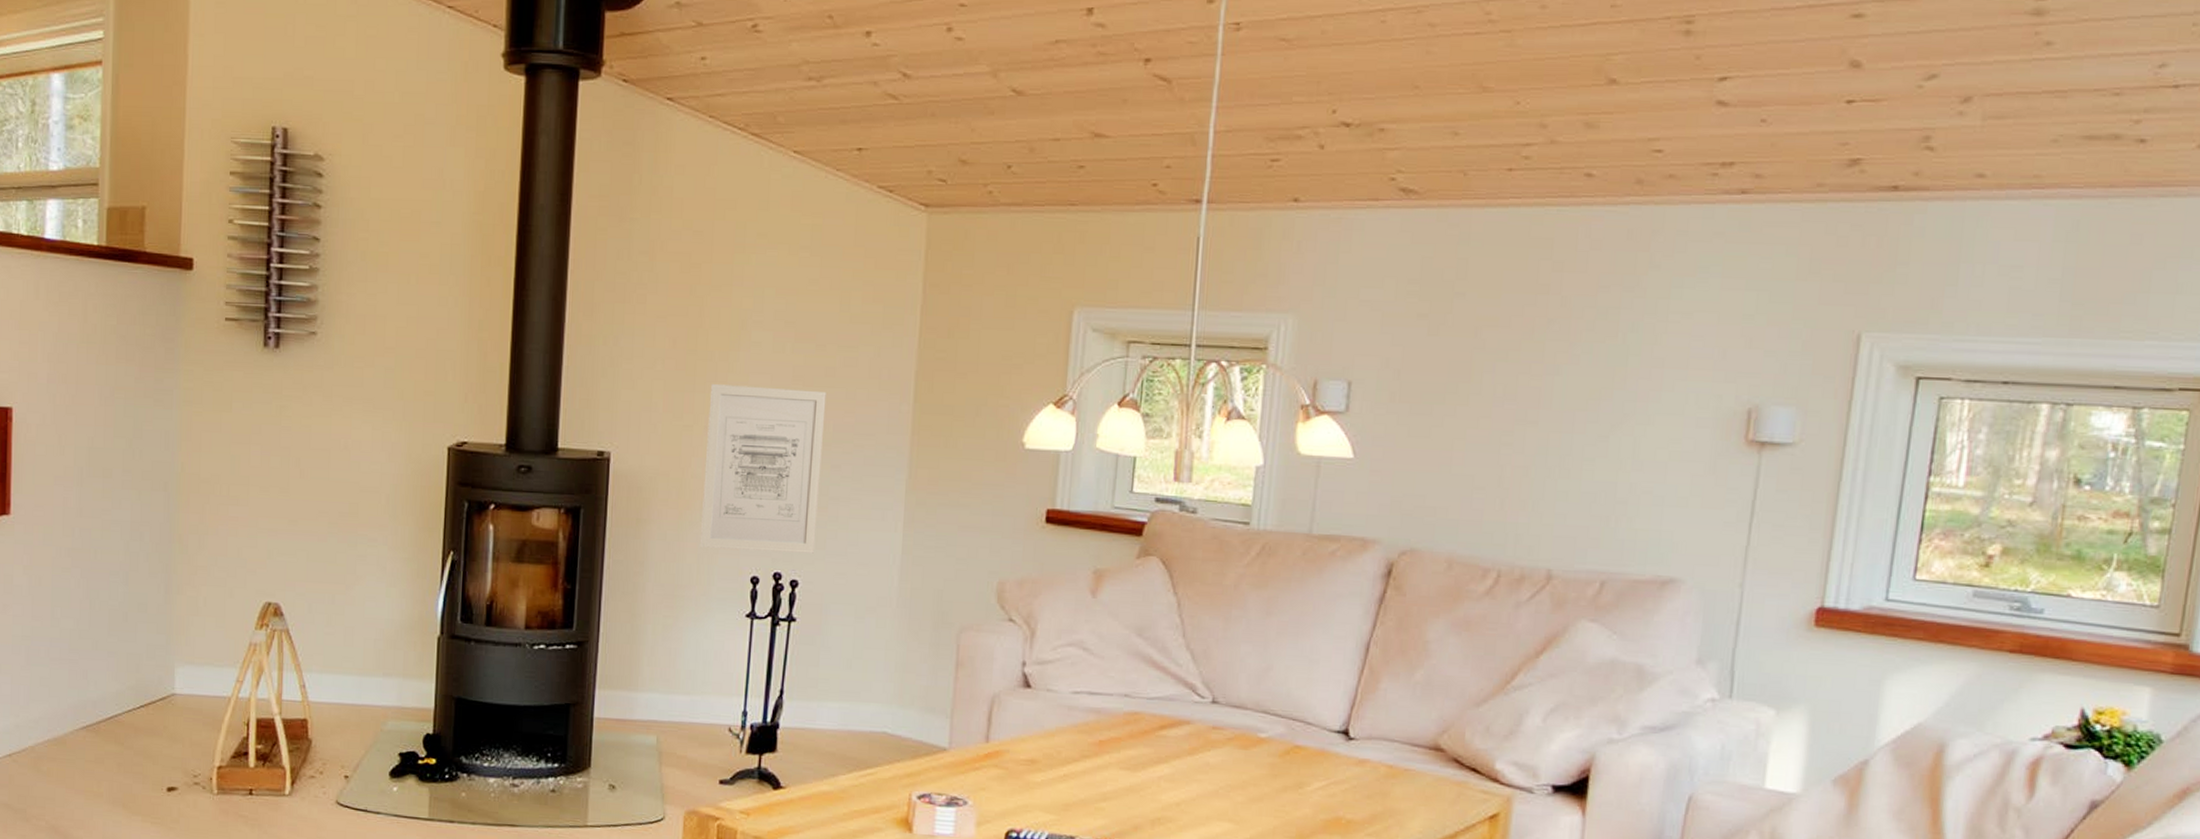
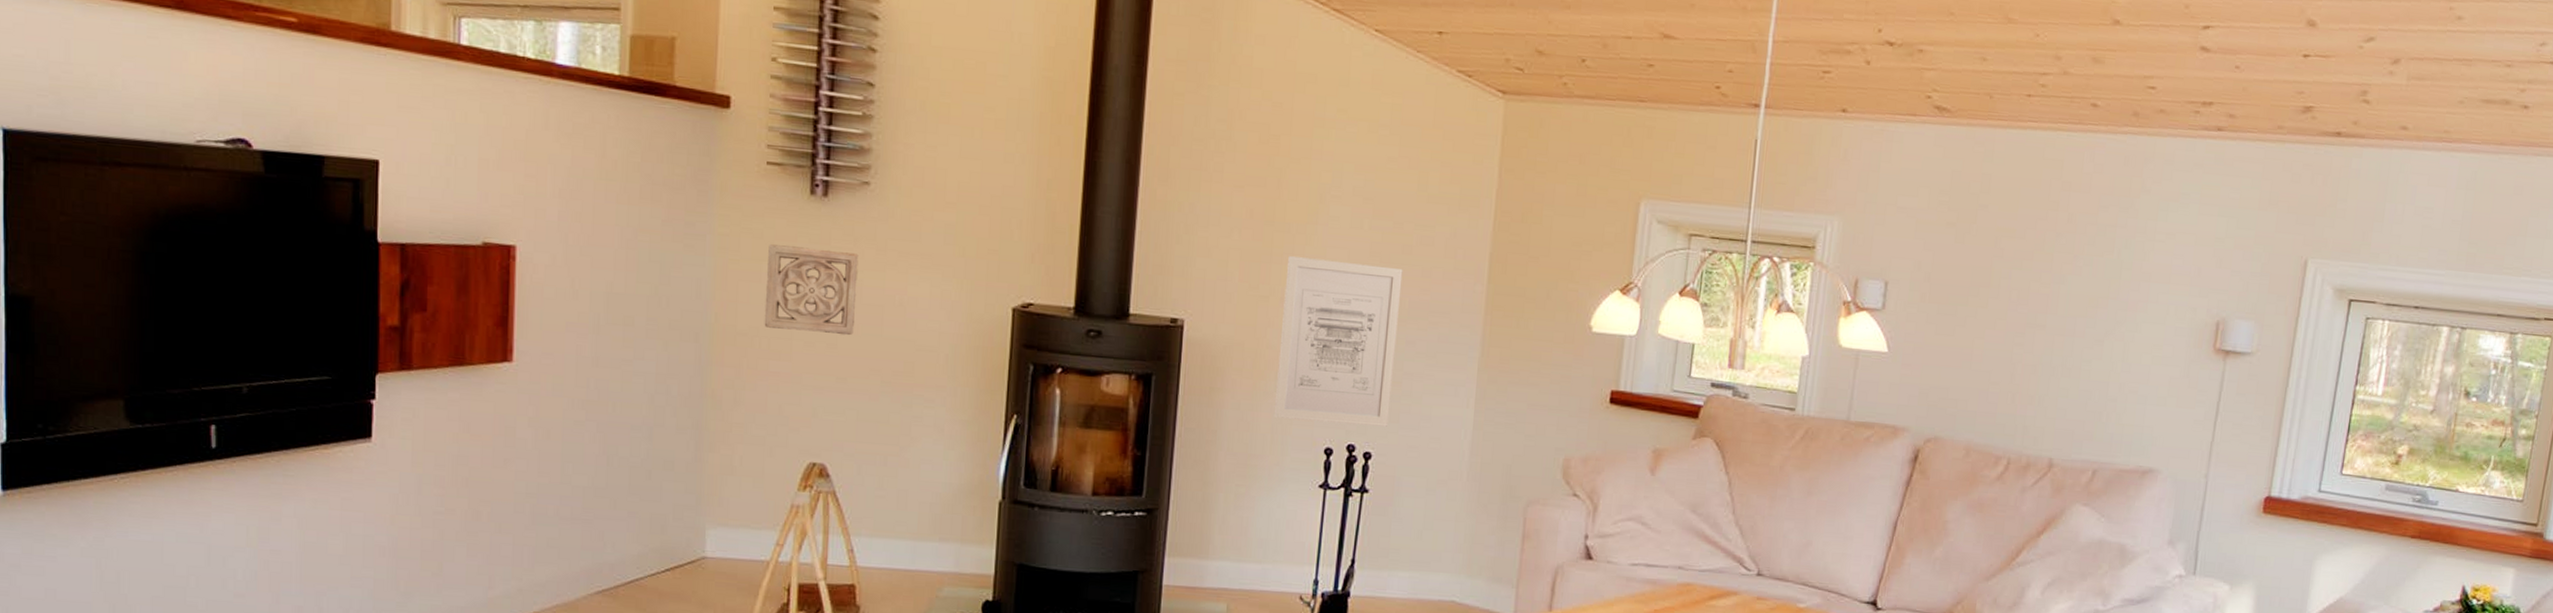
wall ornament: none [224,395,307,480] -> present [764,243,859,336]

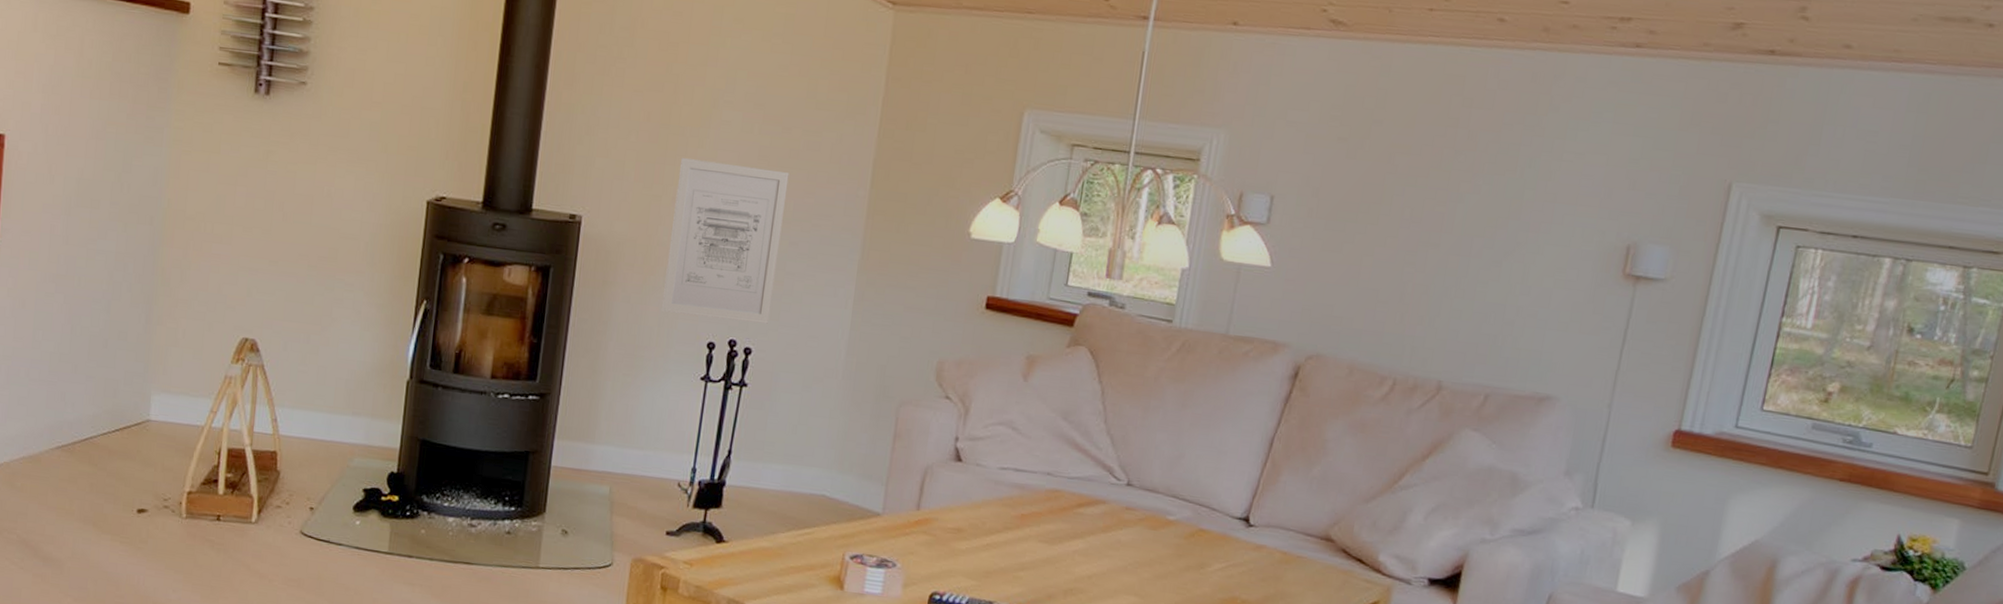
wall ornament: present [764,243,859,336] -> none [209,137,294,223]

